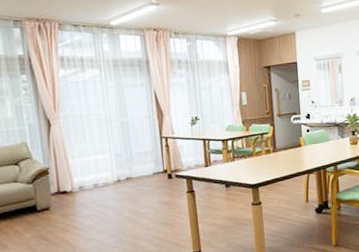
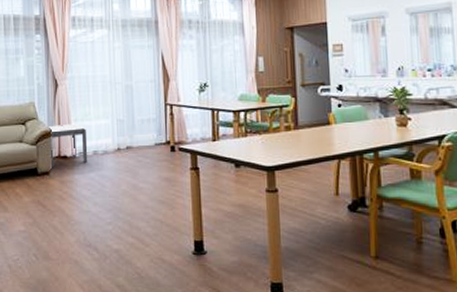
side table: none [45,160,89,203] -> present [49,123,88,167]

